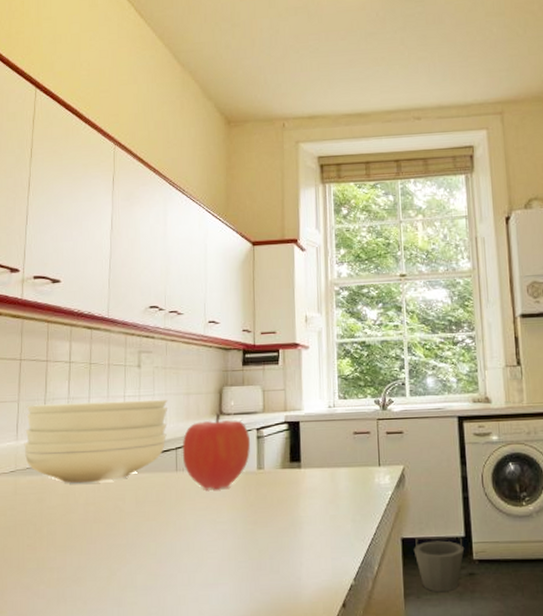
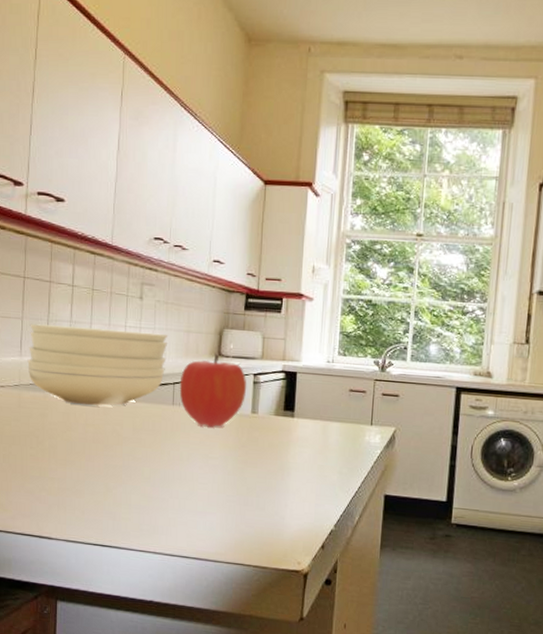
bucket: present [413,536,465,592] -> none [394,496,445,548]

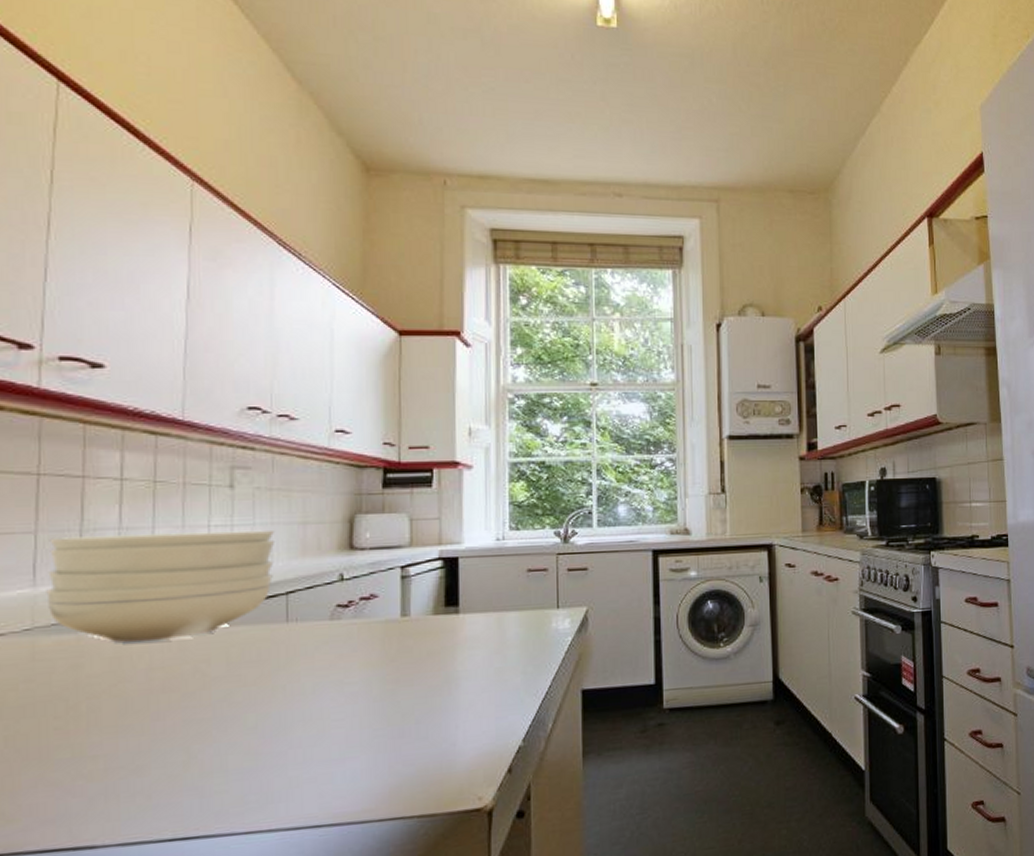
fruit: present [179,353,247,427] -> none [295,546,393,644]

